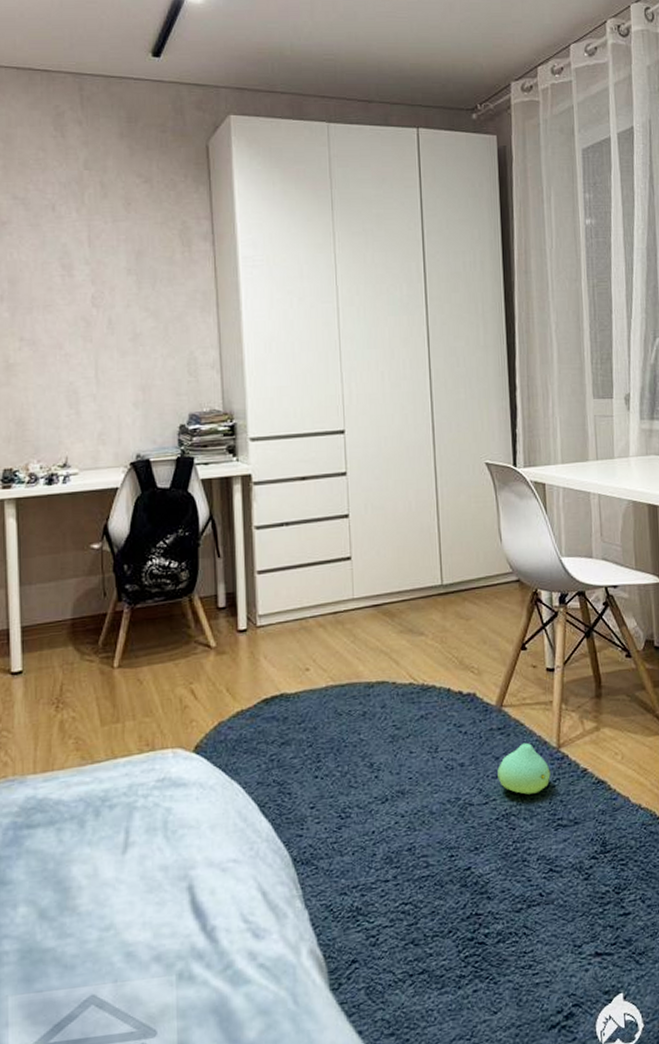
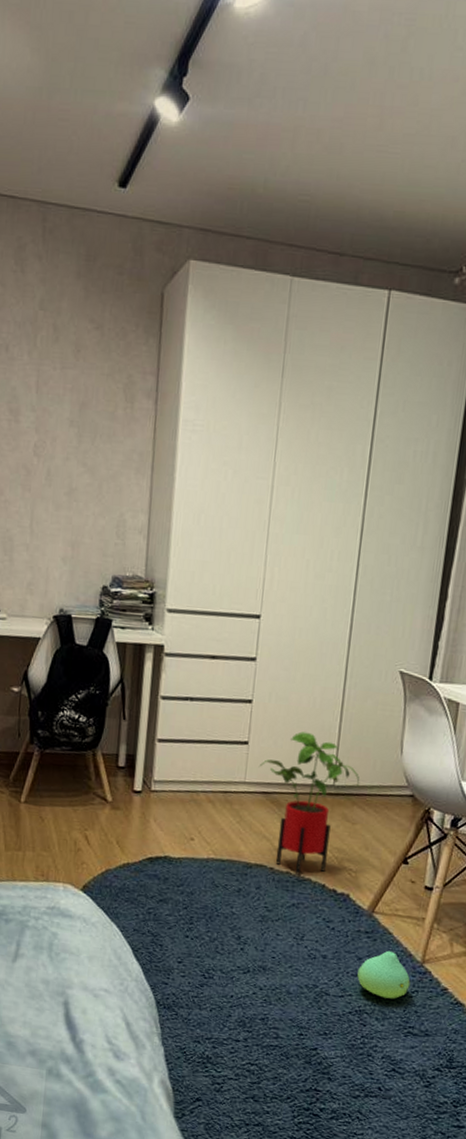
house plant: none [365,536,467,684] -> present [258,731,360,875]

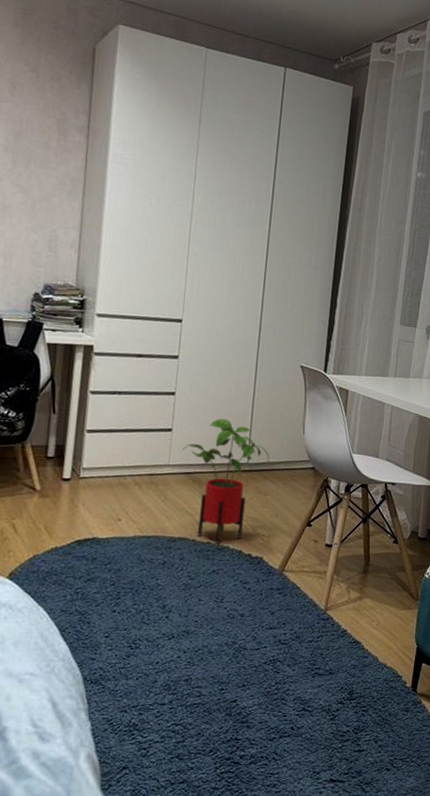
plush toy: present [357,950,410,999] -> none [271,603,316,646]

